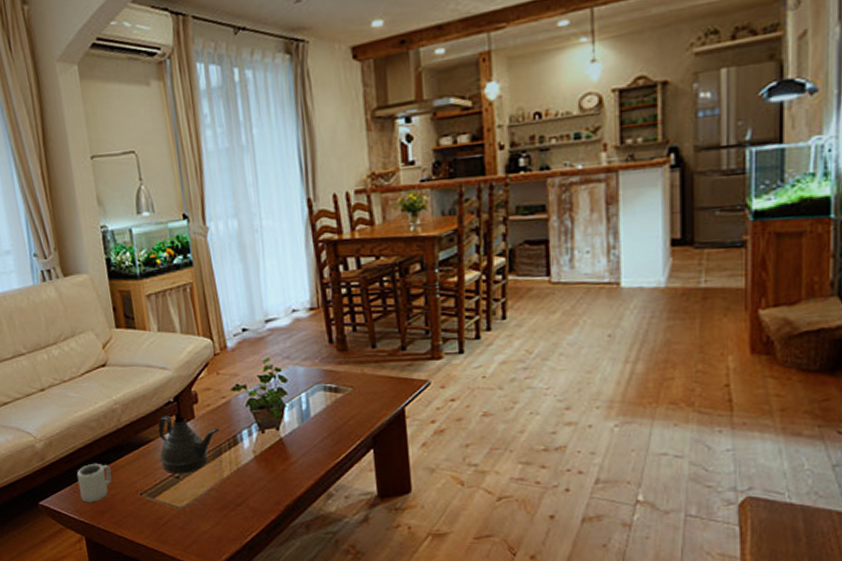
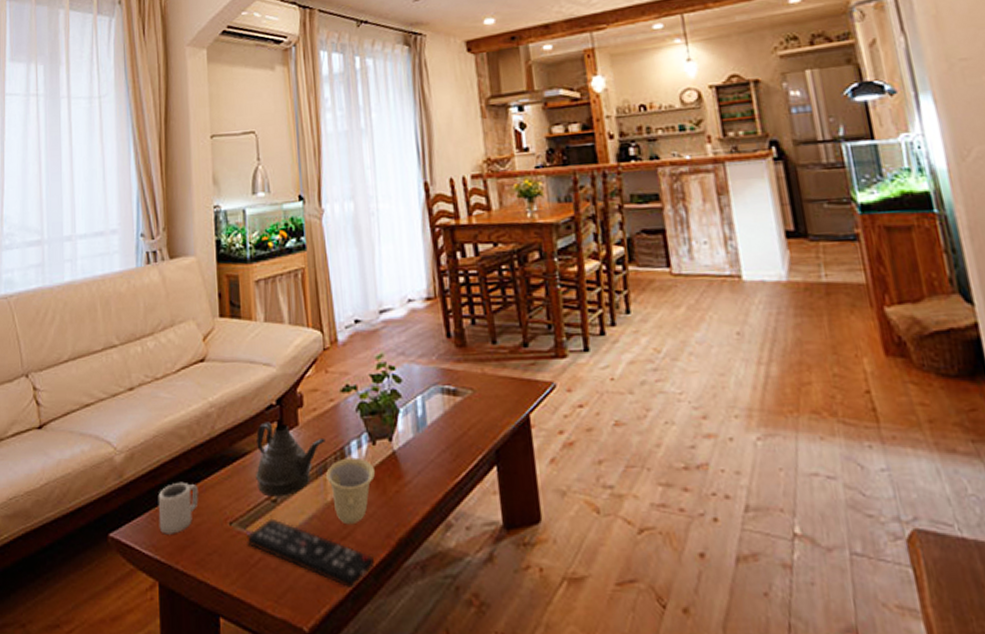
remote control: none [155,490,266,542] -> present [246,518,374,589]
cup: none [221,443,265,495] -> present [326,457,376,525]

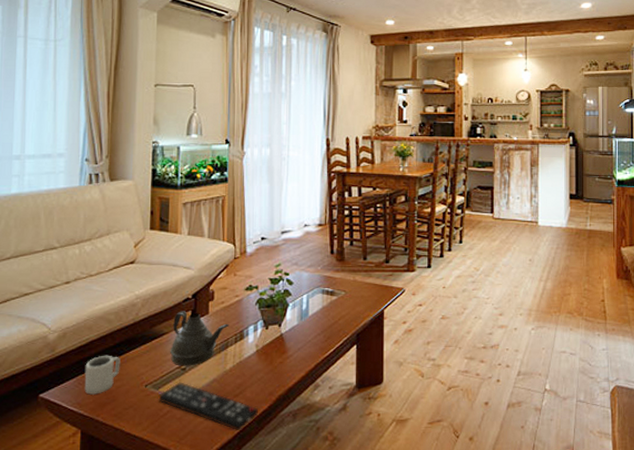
cup: present [326,457,376,525] -> none [227,338,266,386]

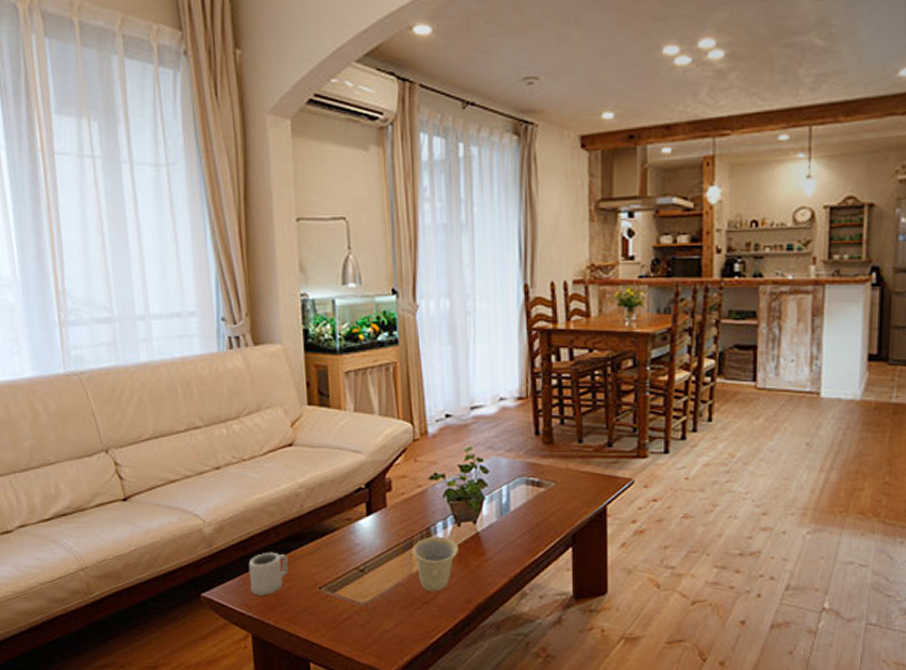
remote control: present [158,382,258,431] -> none [335,585,454,643]
teapot: present [170,311,229,366] -> none [344,503,412,567]
cup: none [227,338,266,386] -> present [412,536,459,592]

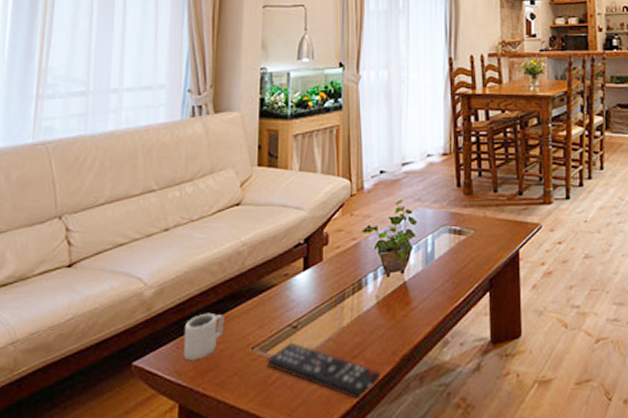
remote control: none [335,585,454,643] -> present [266,342,380,400]
cup: present [412,536,459,592] -> none [344,287,388,346]

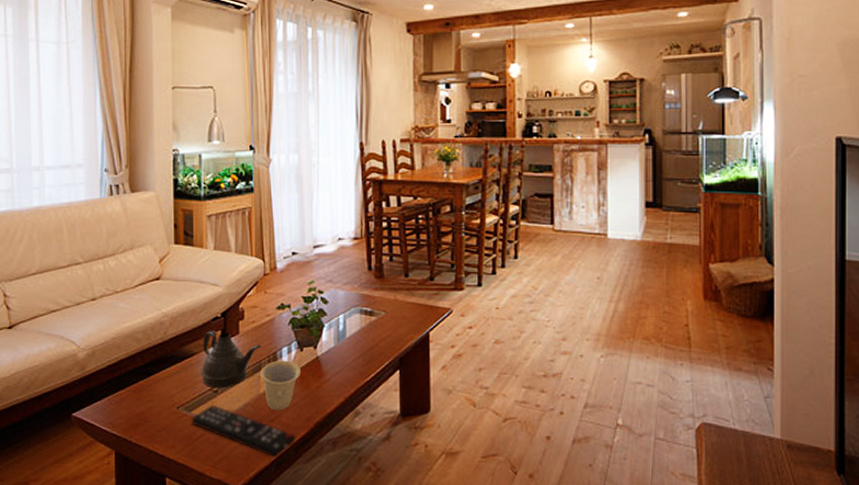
cup: present [183,312,224,361] -> none [115,375,151,415]
teapot: none [280,258,346,324] -> present [201,330,261,388]
cup: none [344,287,388,346] -> present [260,360,302,411]

